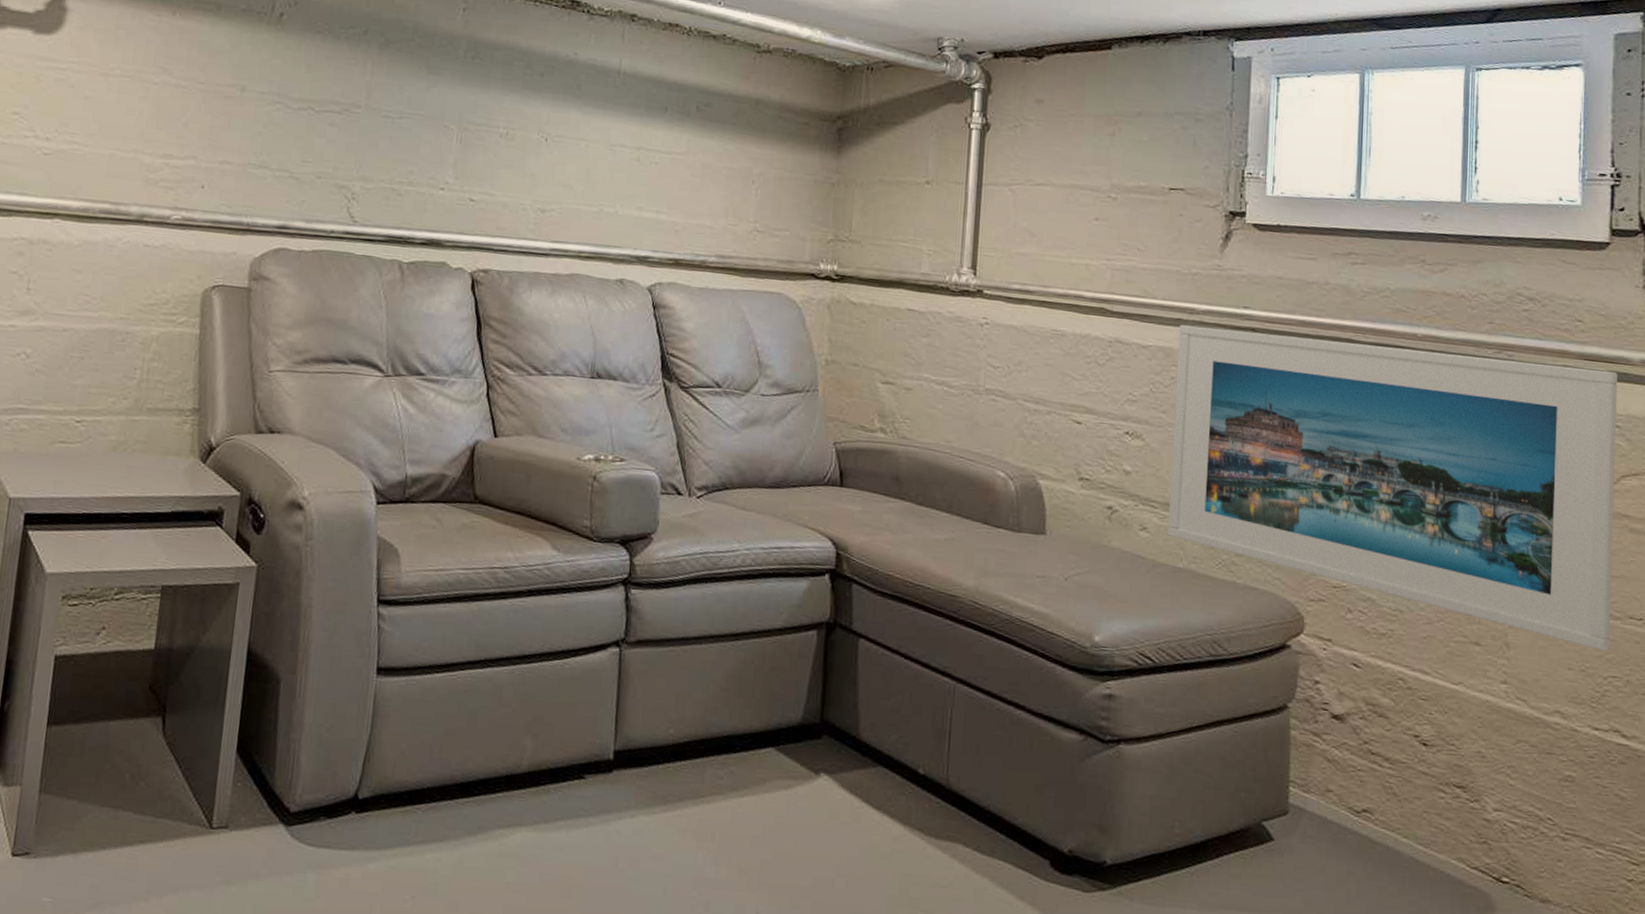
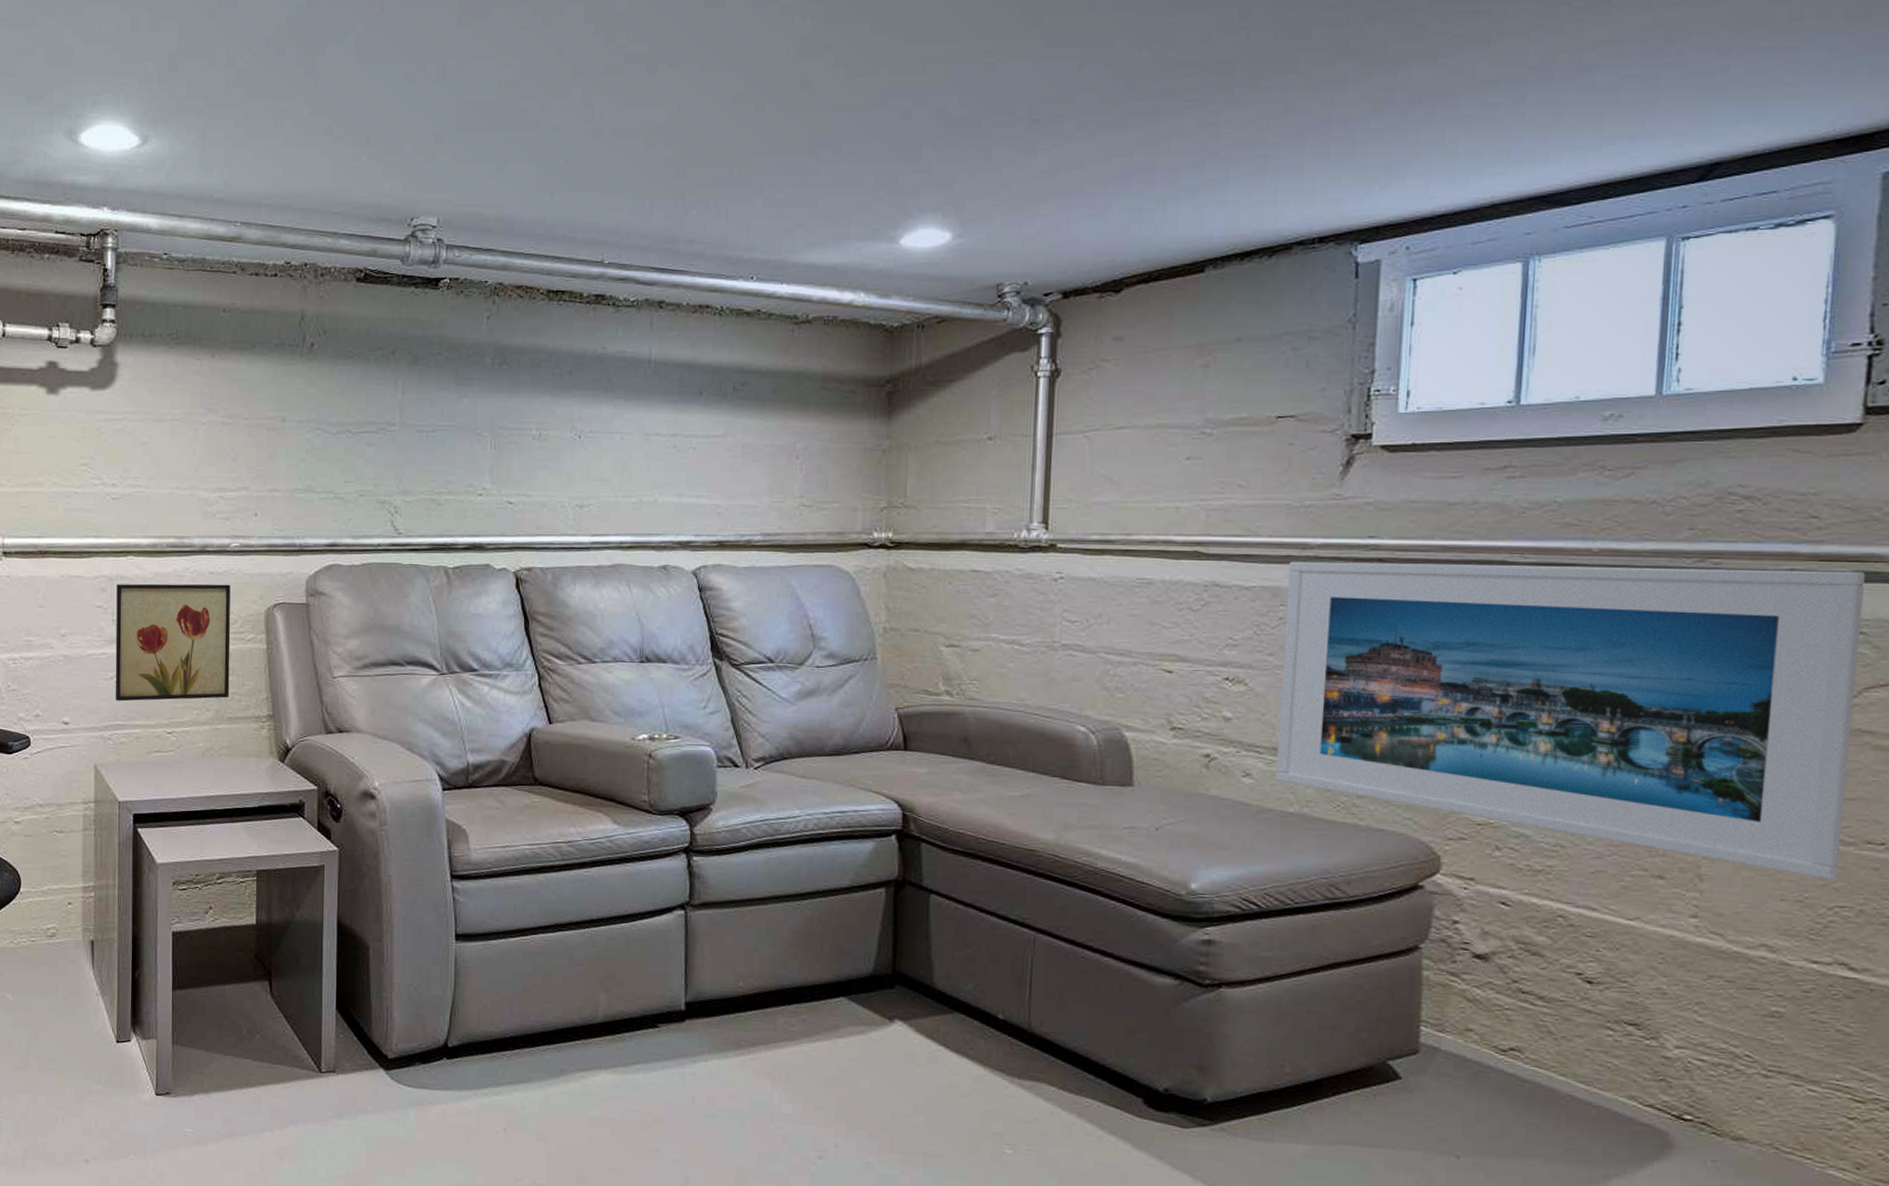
wall art: none [20,248,167,387] -> present [115,583,231,702]

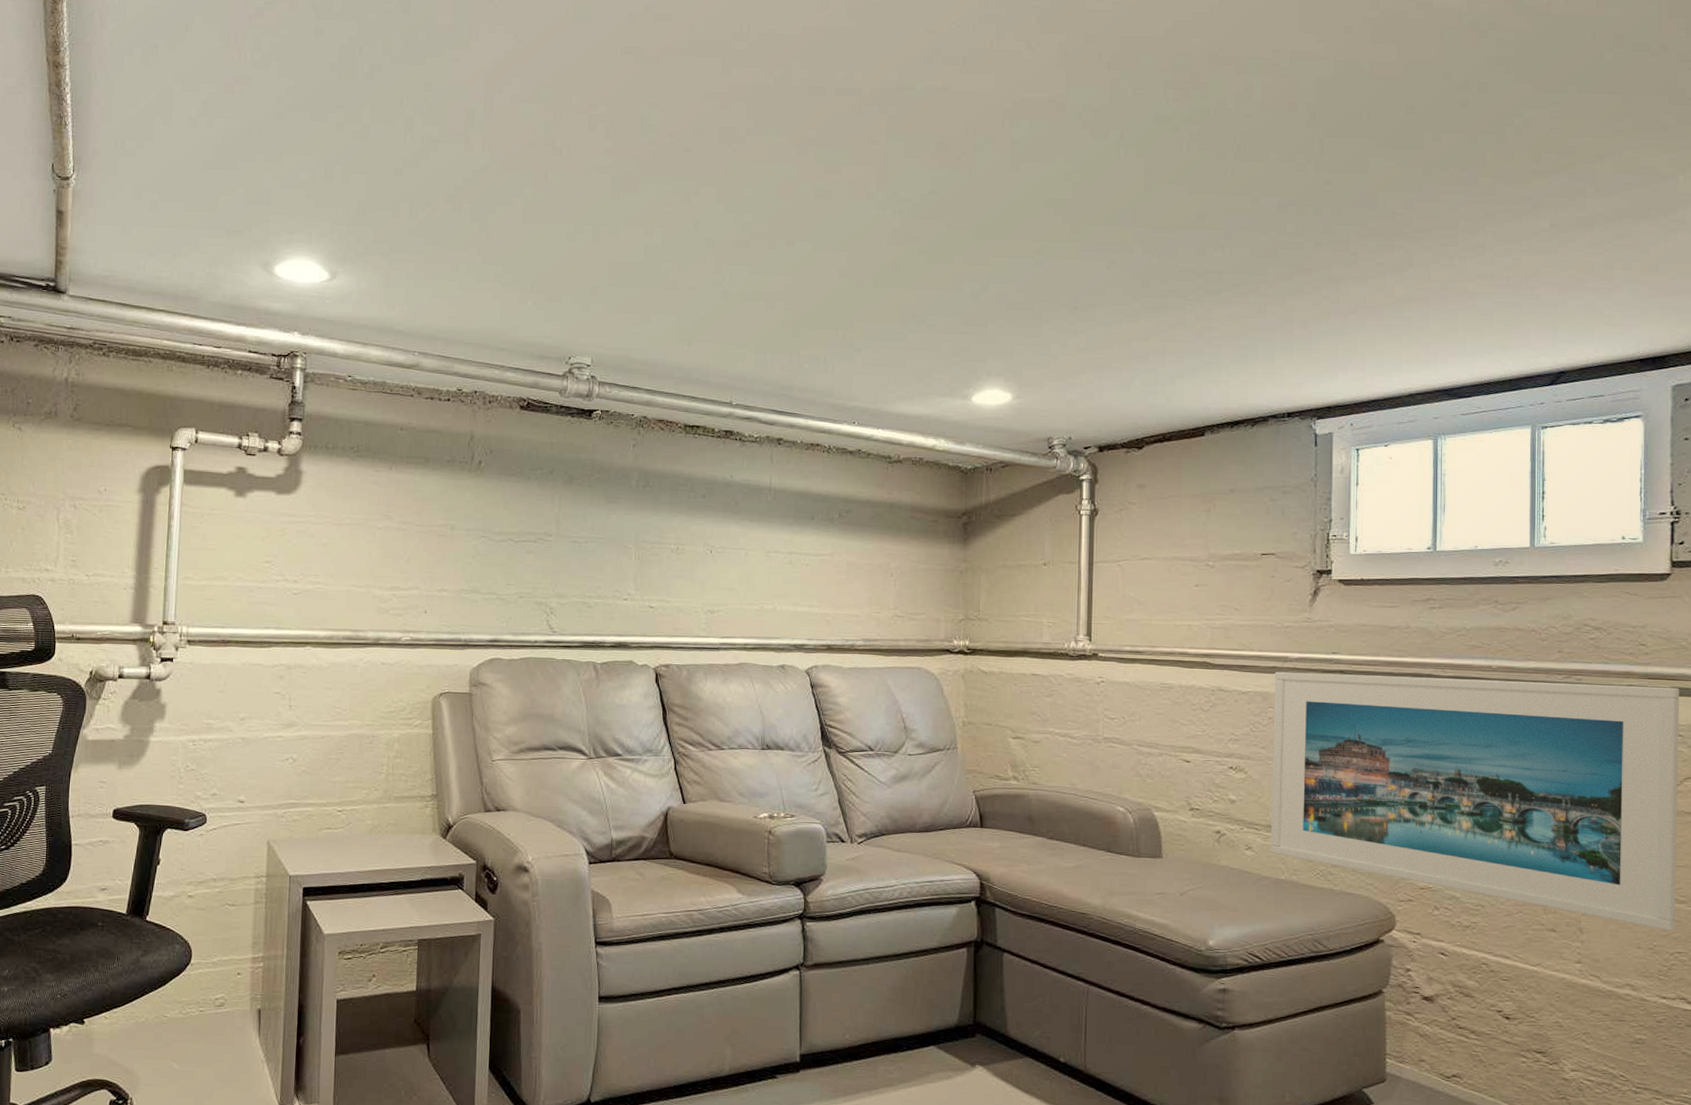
wall art: present [115,583,231,702] -> none [289,672,401,782]

